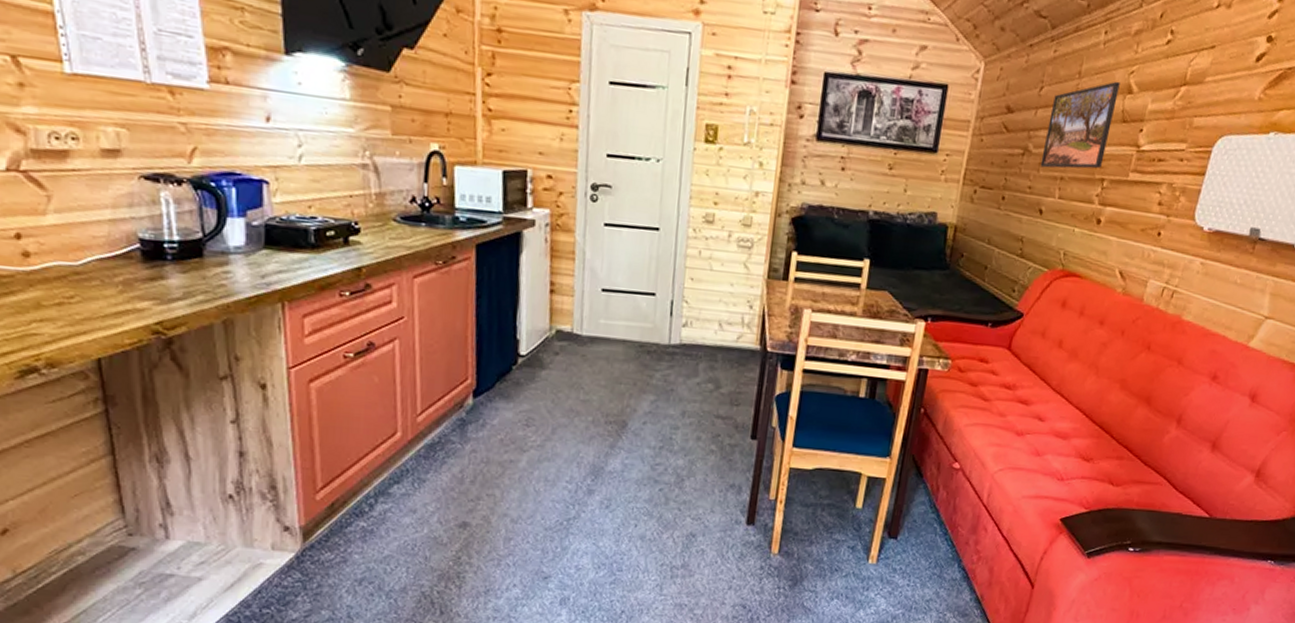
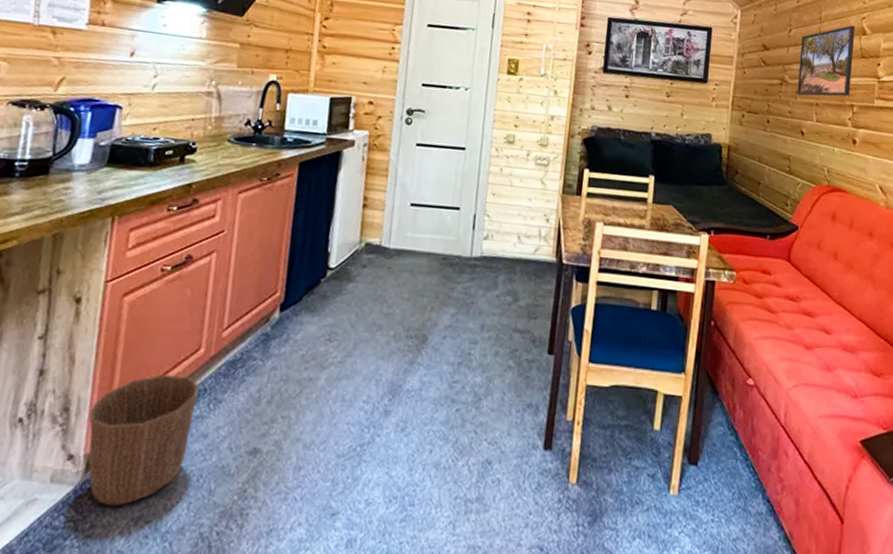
waste basket: none [296,456,402,570] -> present [88,374,199,506]

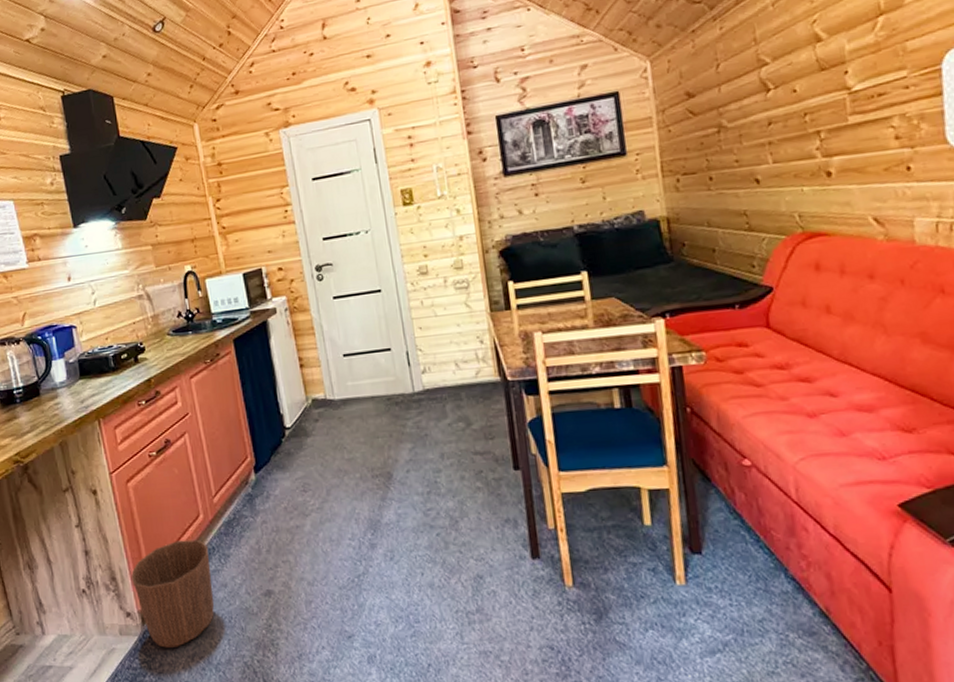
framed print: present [797,25,855,97] -> none [734,34,813,139]

